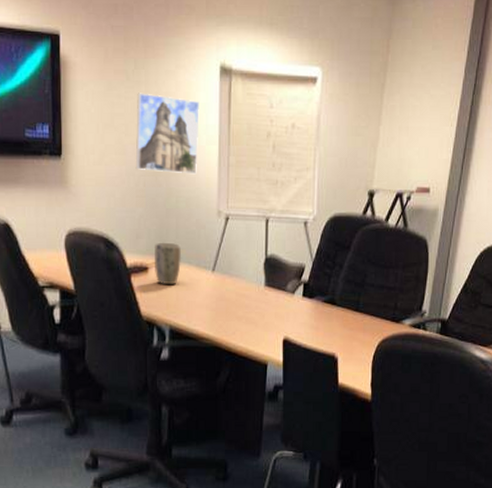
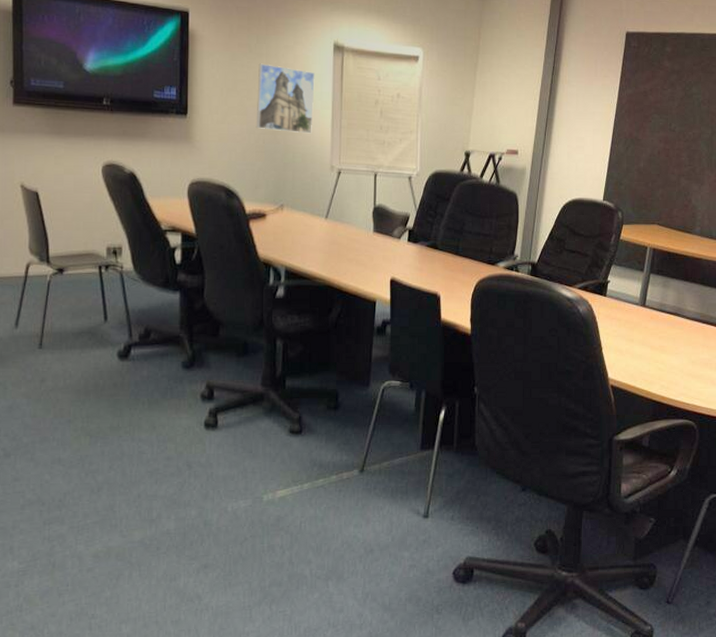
plant pot: present [155,242,182,285] -> none [272,192,298,231]

